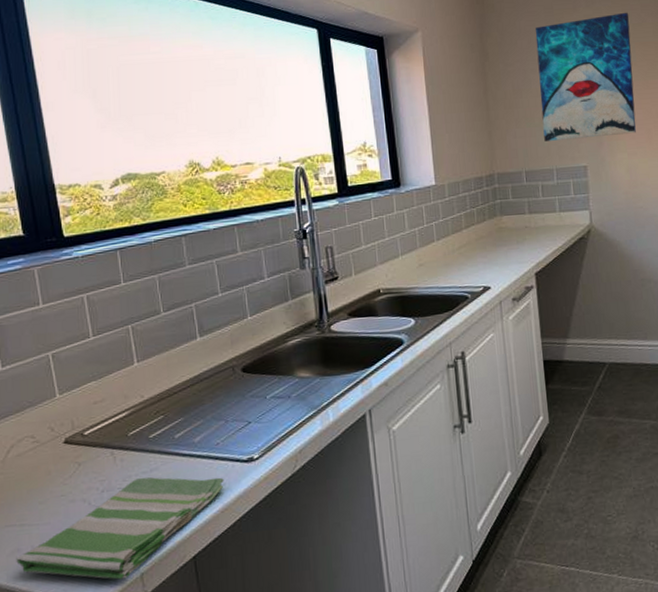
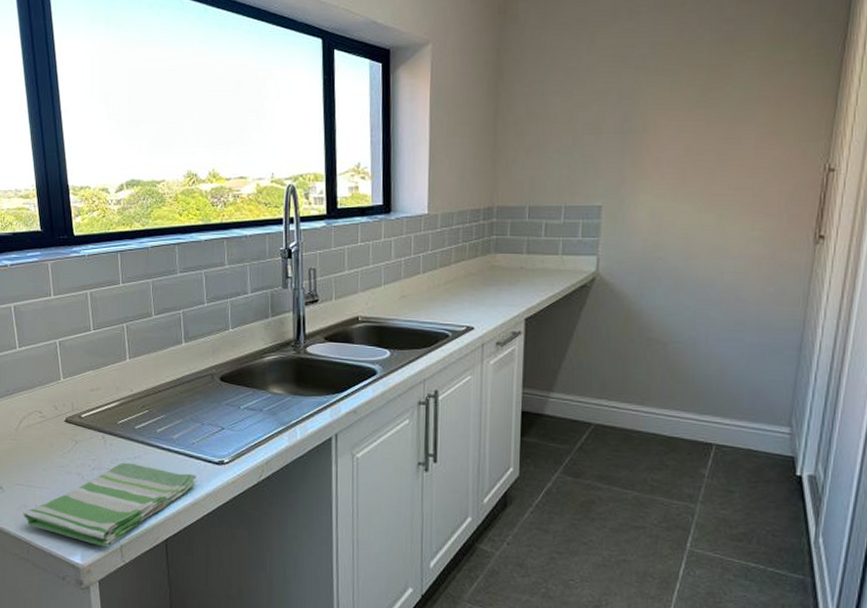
wall art: present [535,12,636,141] -> none [556,26,681,175]

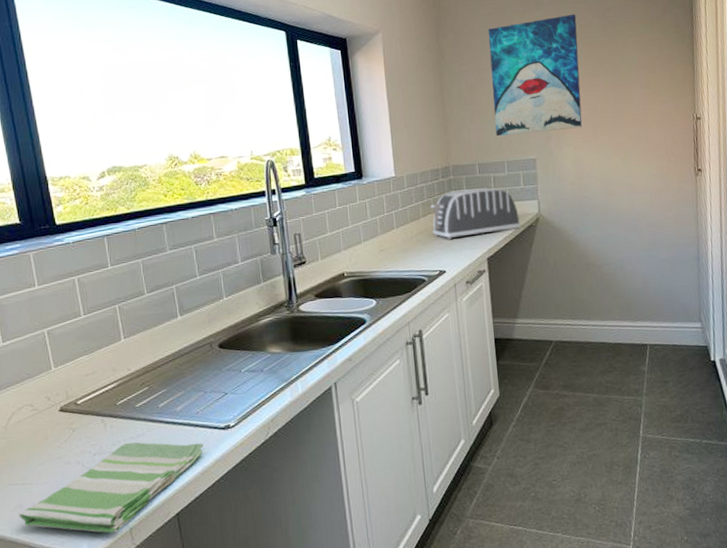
toaster: none [464,236,572,293] -> present [430,188,521,240]
wall art: none [556,26,681,175] -> present [487,14,582,136]

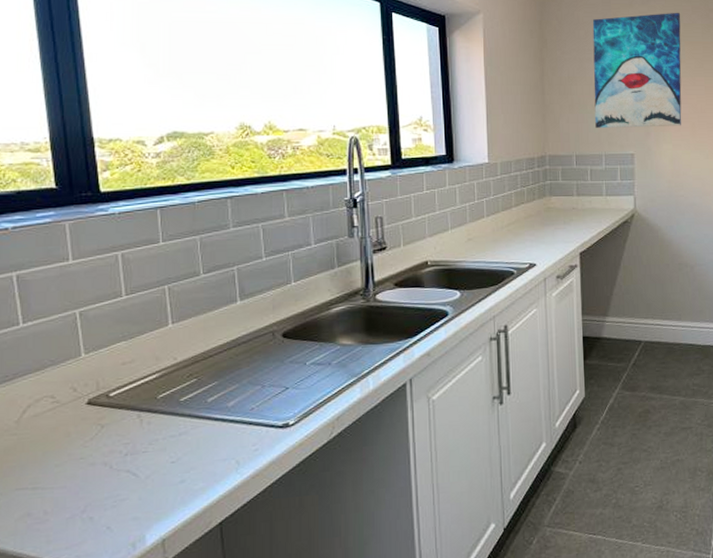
dish towel: present [19,442,204,533] -> none [26,441,257,546]
toaster: present [430,188,521,240] -> none [524,180,616,232]

